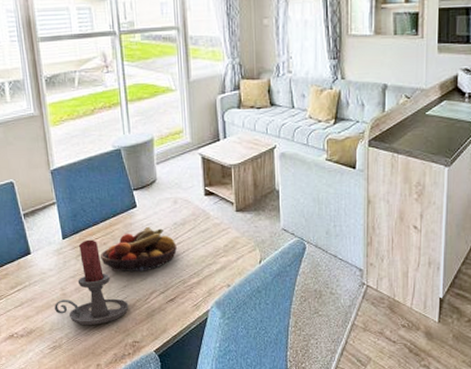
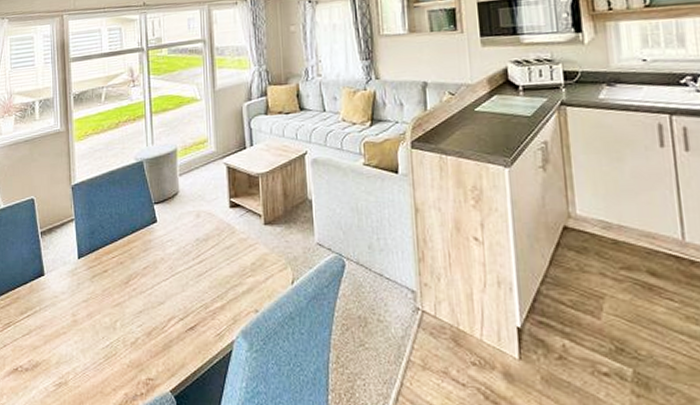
candle holder: present [54,239,129,325] -> none [63,258,144,357]
fruit bowl: present [100,226,177,273] -> none [115,243,199,296]

